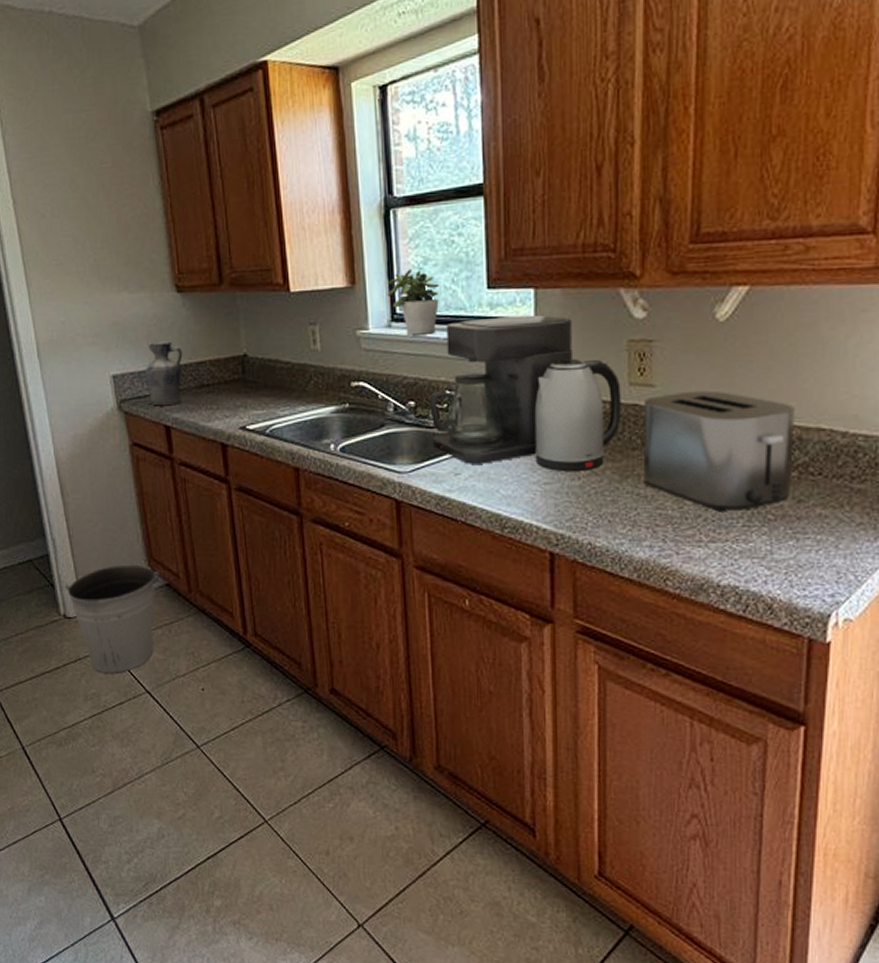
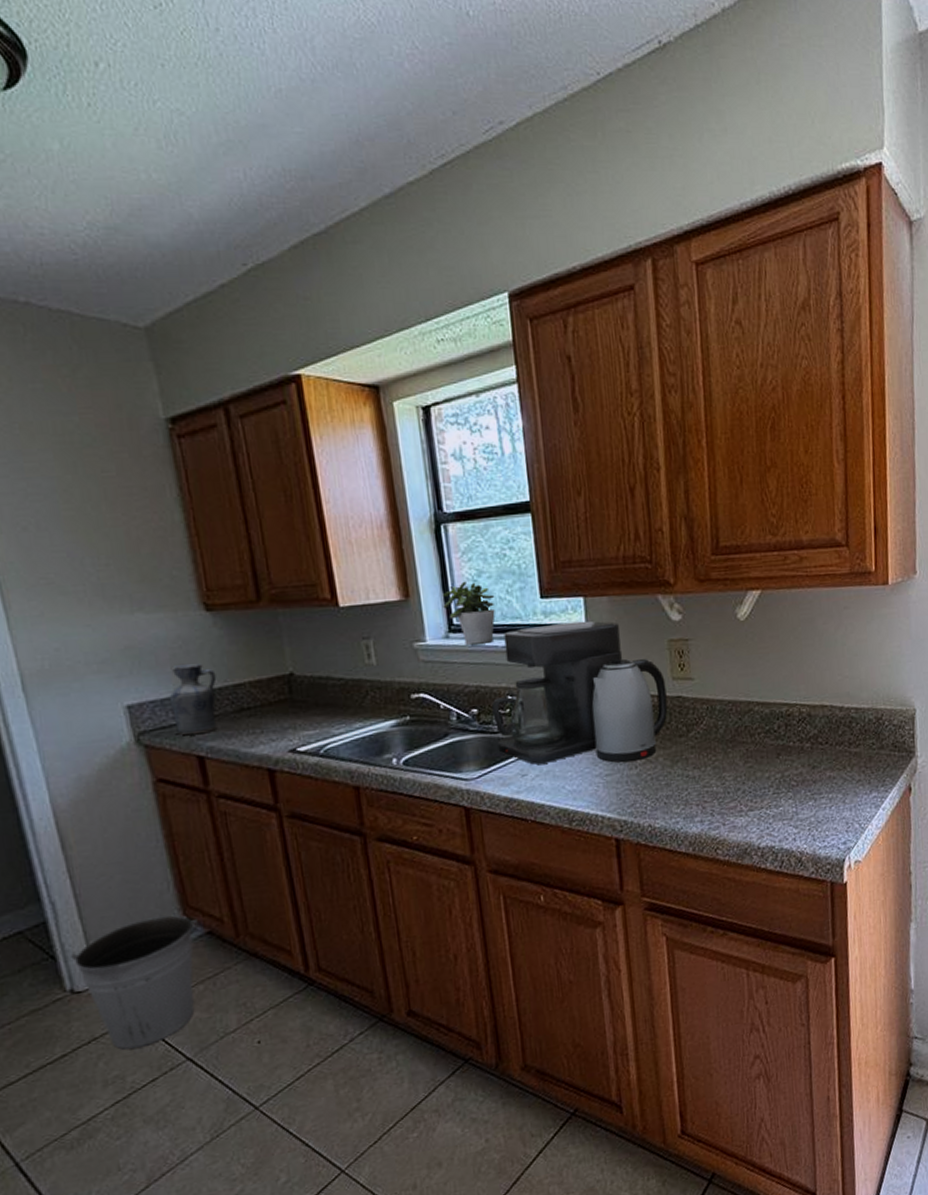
toaster: present [642,390,796,512] -> none [685,680,807,784]

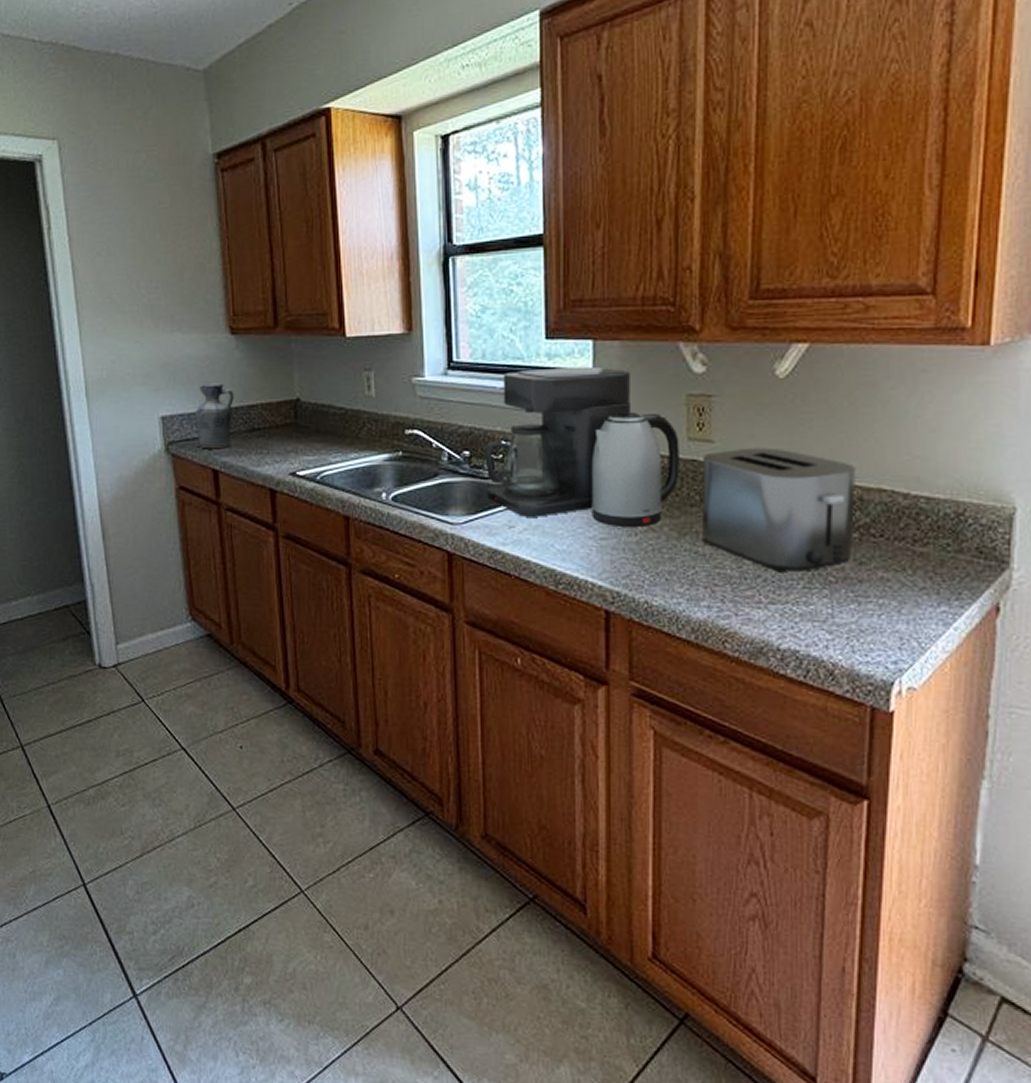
bucket: present [71,914,198,1050] -> none [101,612,201,728]
potted plant: present [442,581,496,645] -> none [444,316,498,384]
toaster: none [685,680,807,784] -> present [701,448,857,573]

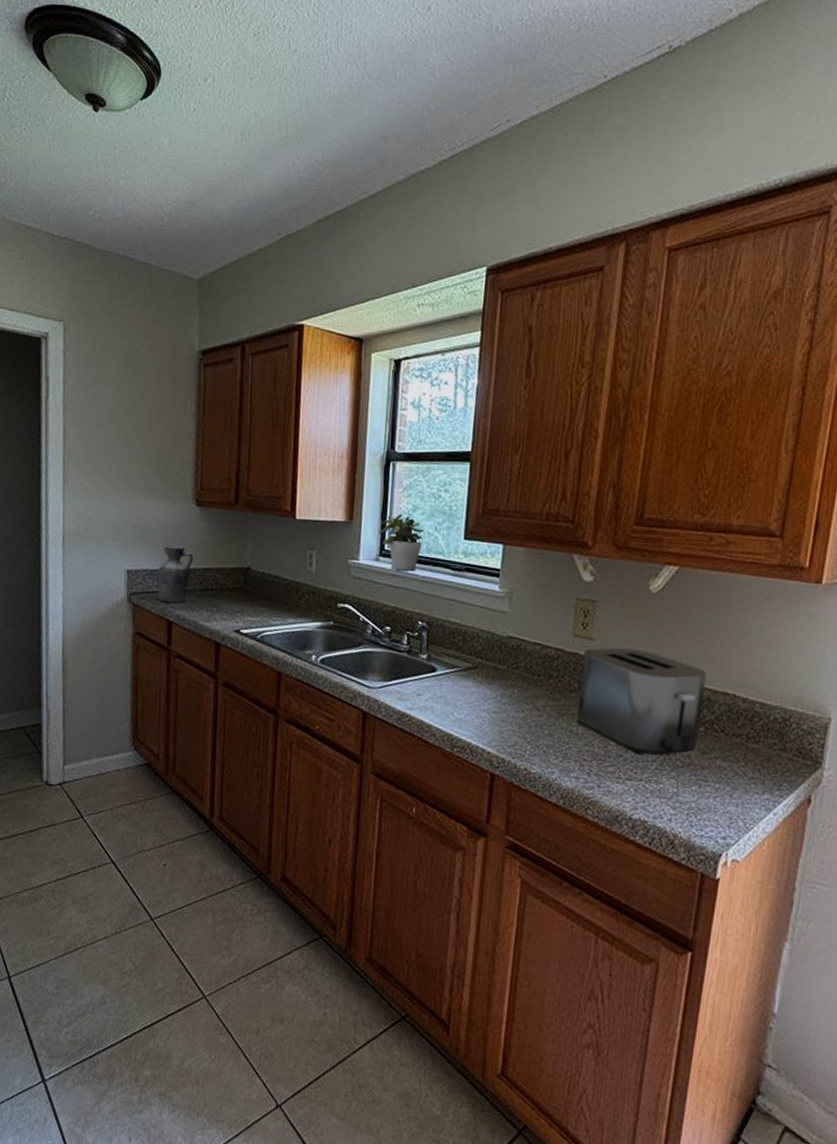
potted plant: none [444,316,498,384] -> present [379,513,425,571]
coffee maker: present [484,366,632,517] -> none [401,563,531,689]
kettle: present [591,411,679,527] -> none [487,606,566,705]

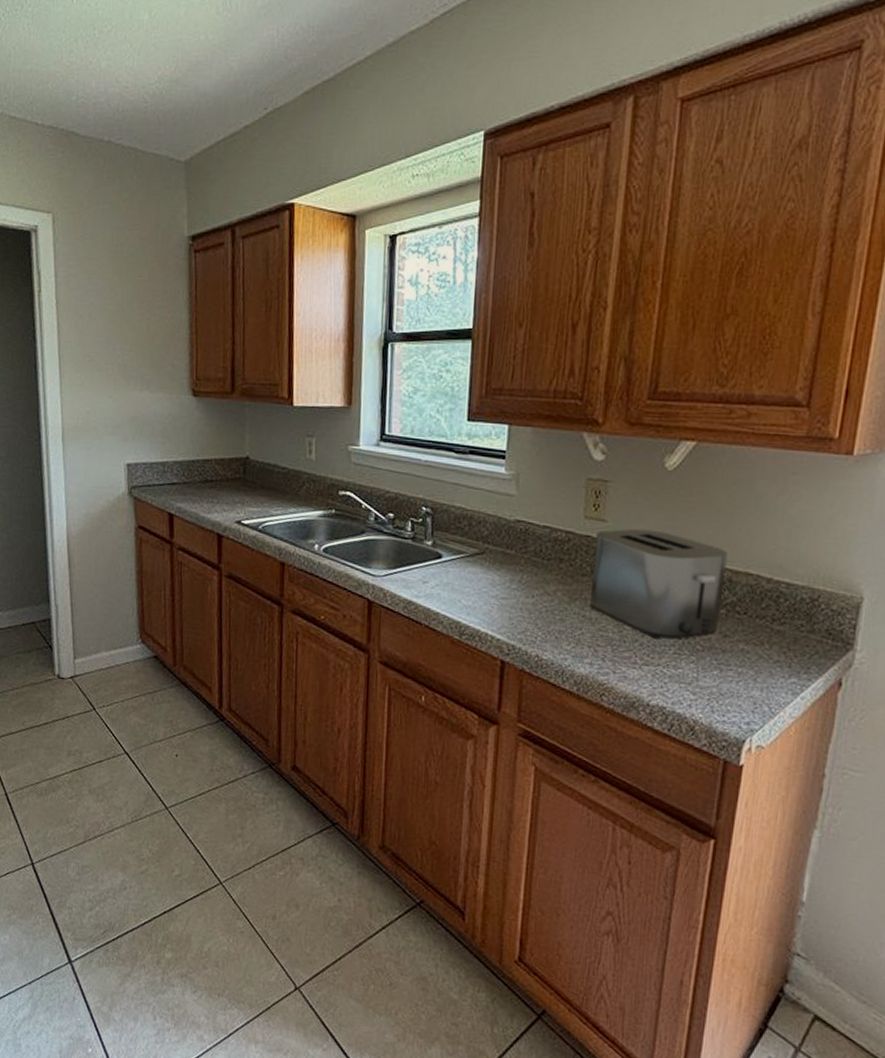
ceramic jug: present [157,544,194,604] -> none [157,436,192,496]
potted plant: present [379,513,425,571] -> none [379,396,426,456]

